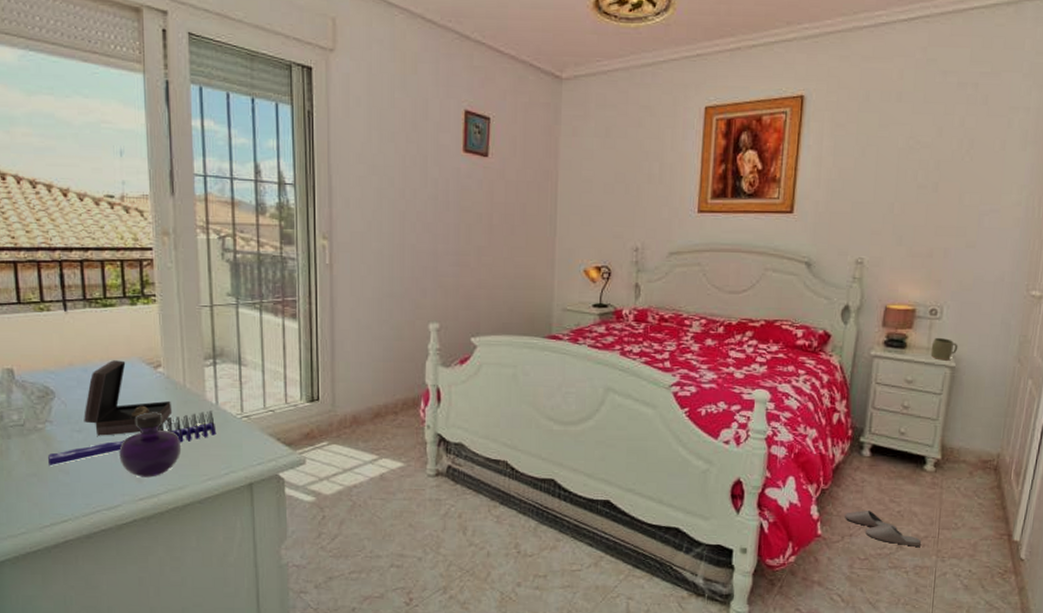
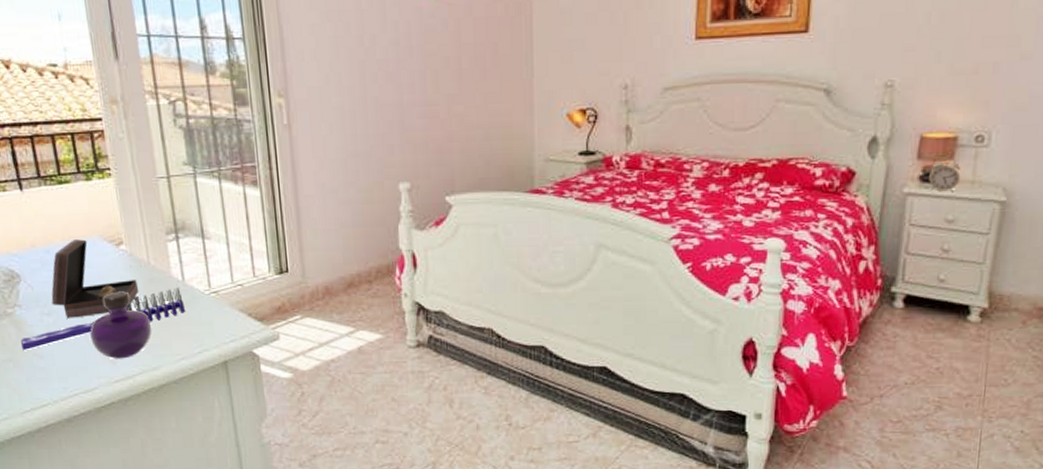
slippers: present [845,511,921,547] -> none [874,368,964,406]
alarm clock: none [892,327,918,356] -> present [929,158,961,192]
mug: present [930,338,959,361] -> none [976,169,1010,195]

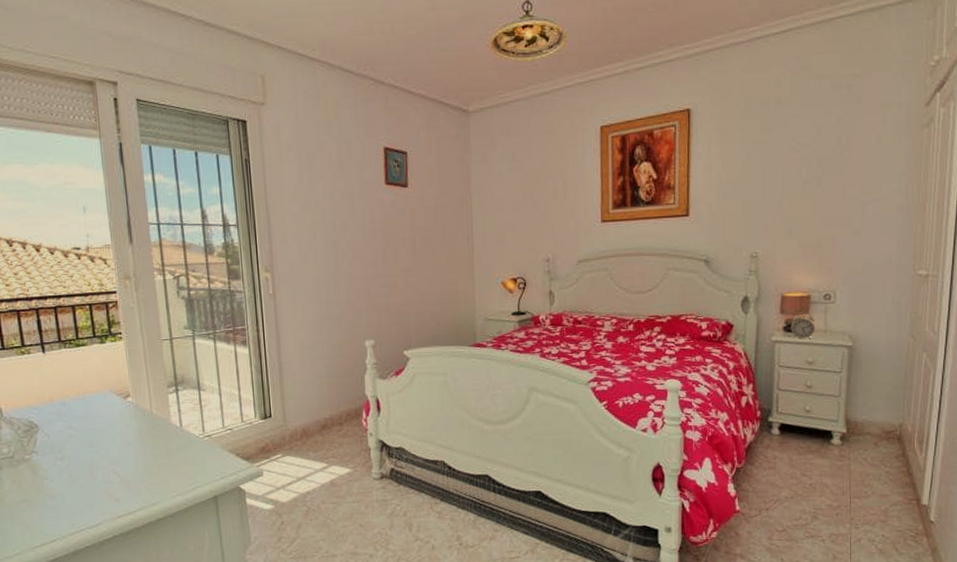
hairbrush: present [21,287,186,350] -> none [36,433,182,491]
jewelry box: present [51,239,139,318] -> none [65,393,142,462]
perfume bottle: present [90,291,152,359] -> none [97,437,153,497]

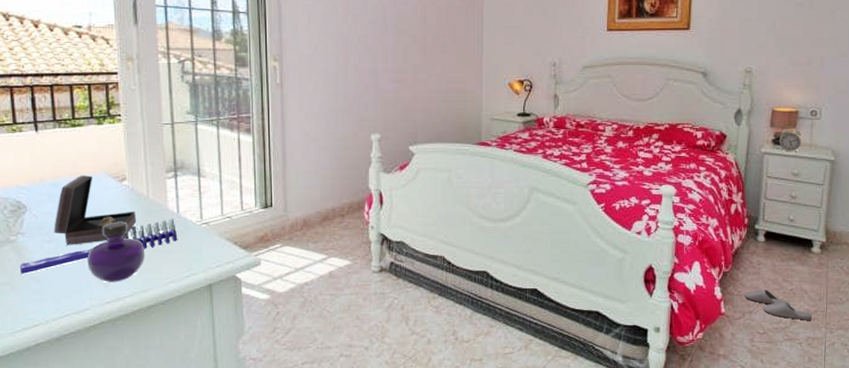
hairbrush: none [36,433,182,491] -> present [20,219,178,274]
jewelry box: none [65,393,142,462] -> present [54,175,137,245]
perfume bottle: none [97,437,153,497] -> present [87,222,146,282]
slippers: none [760,485,834,516] -> present [745,290,812,320]

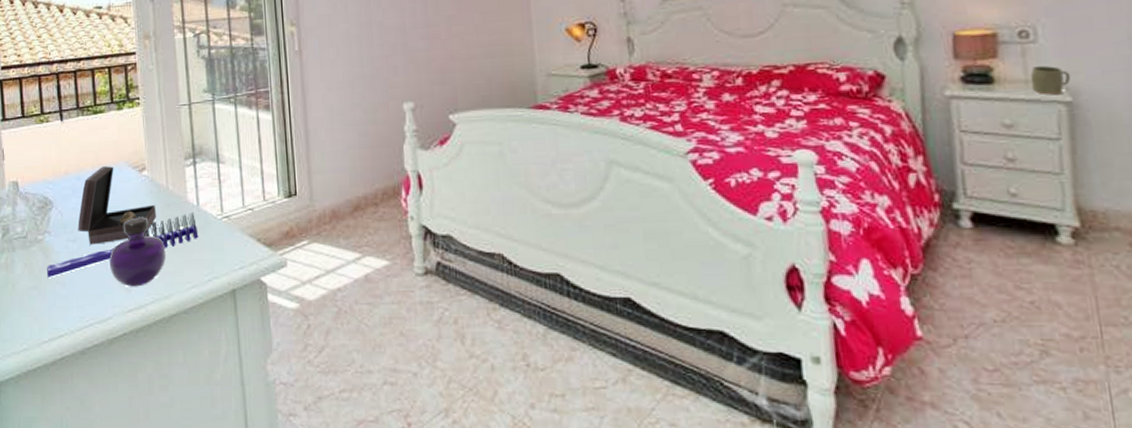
slippers: present [745,290,812,320] -> none [951,302,1077,351]
alarm clock: present [779,127,802,152] -> none [972,56,1011,93]
mug: none [813,136,836,155] -> present [1030,66,1071,95]

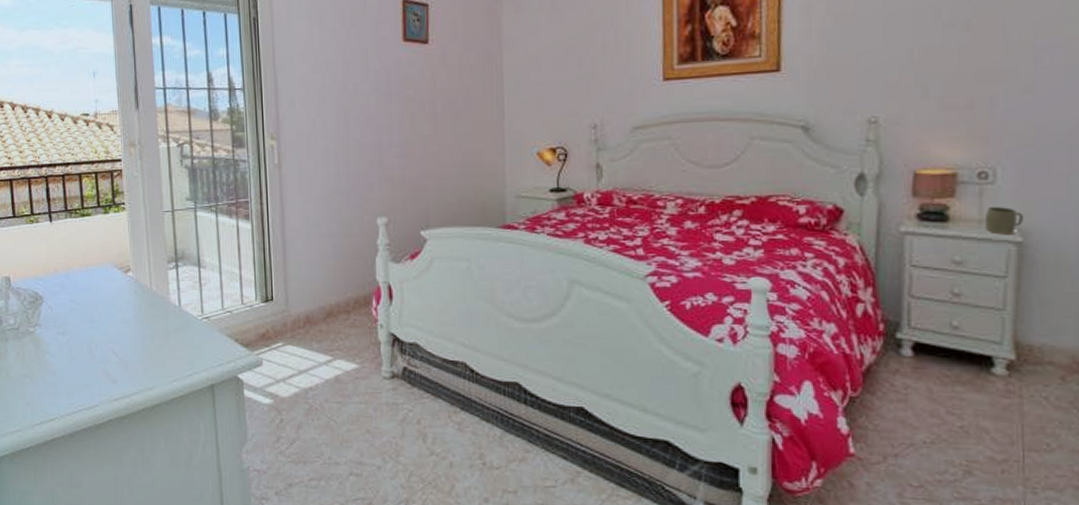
hairbrush: present [47,212,199,277] -> none [38,312,180,366]
jewelry box: present [78,166,157,245] -> none [66,266,141,338]
perfume bottle: present [109,217,167,287] -> none [96,315,150,378]

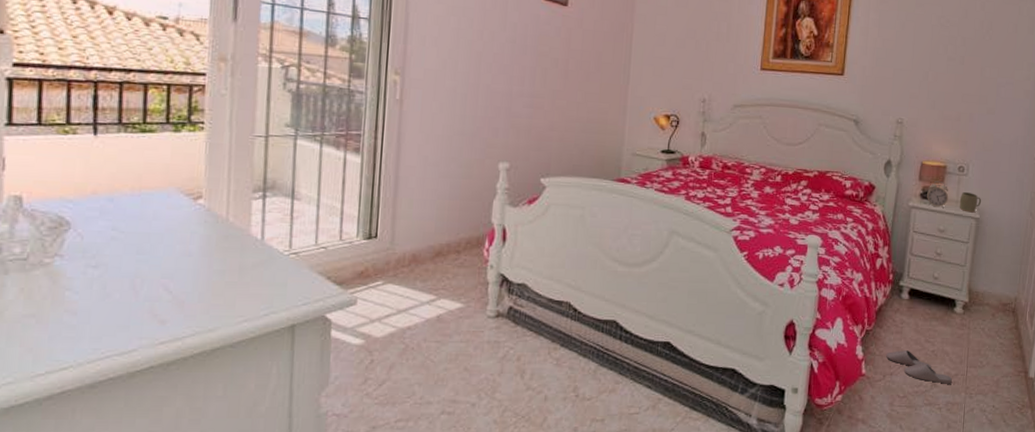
slippers: none [885,424,998,473] -> present [886,350,952,384]
alarm clock: none [928,195,966,231] -> present [927,181,949,208]

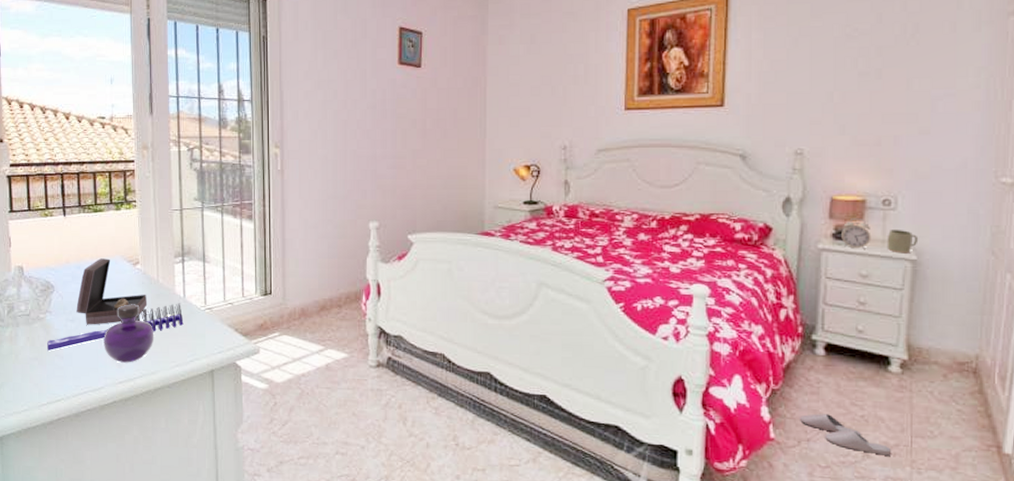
hairbrush: none [52,246,259,305] -> present [47,303,184,351]
jewelry box: none [102,190,210,273] -> present [76,258,148,325]
perfume bottle: none [141,246,217,319] -> present [104,304,154,363]

